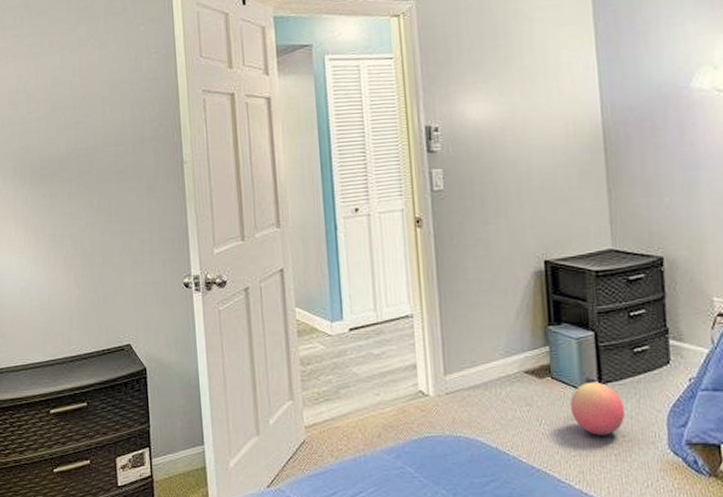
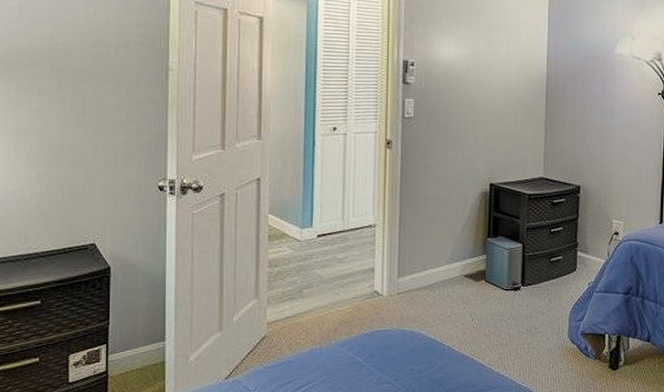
ball: present [570,381,625,435] -> none [498,284,539,328]

